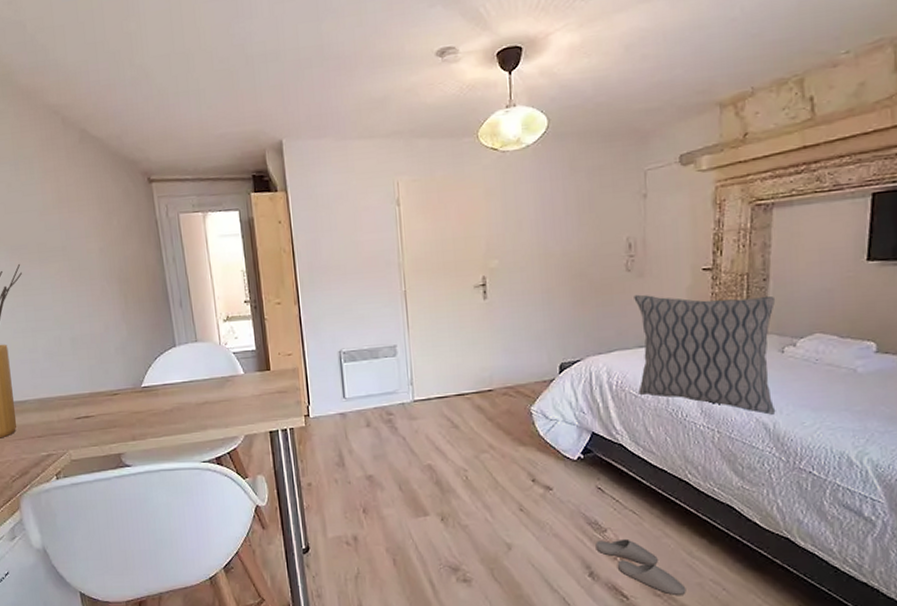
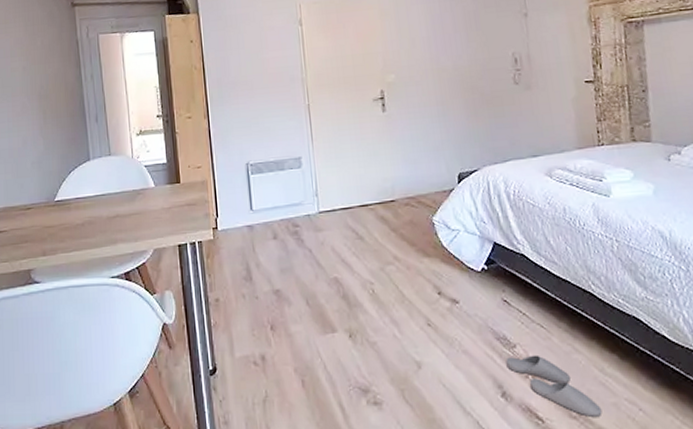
pillow: present [634,294,776,415] -> none [523,106,670,223]

